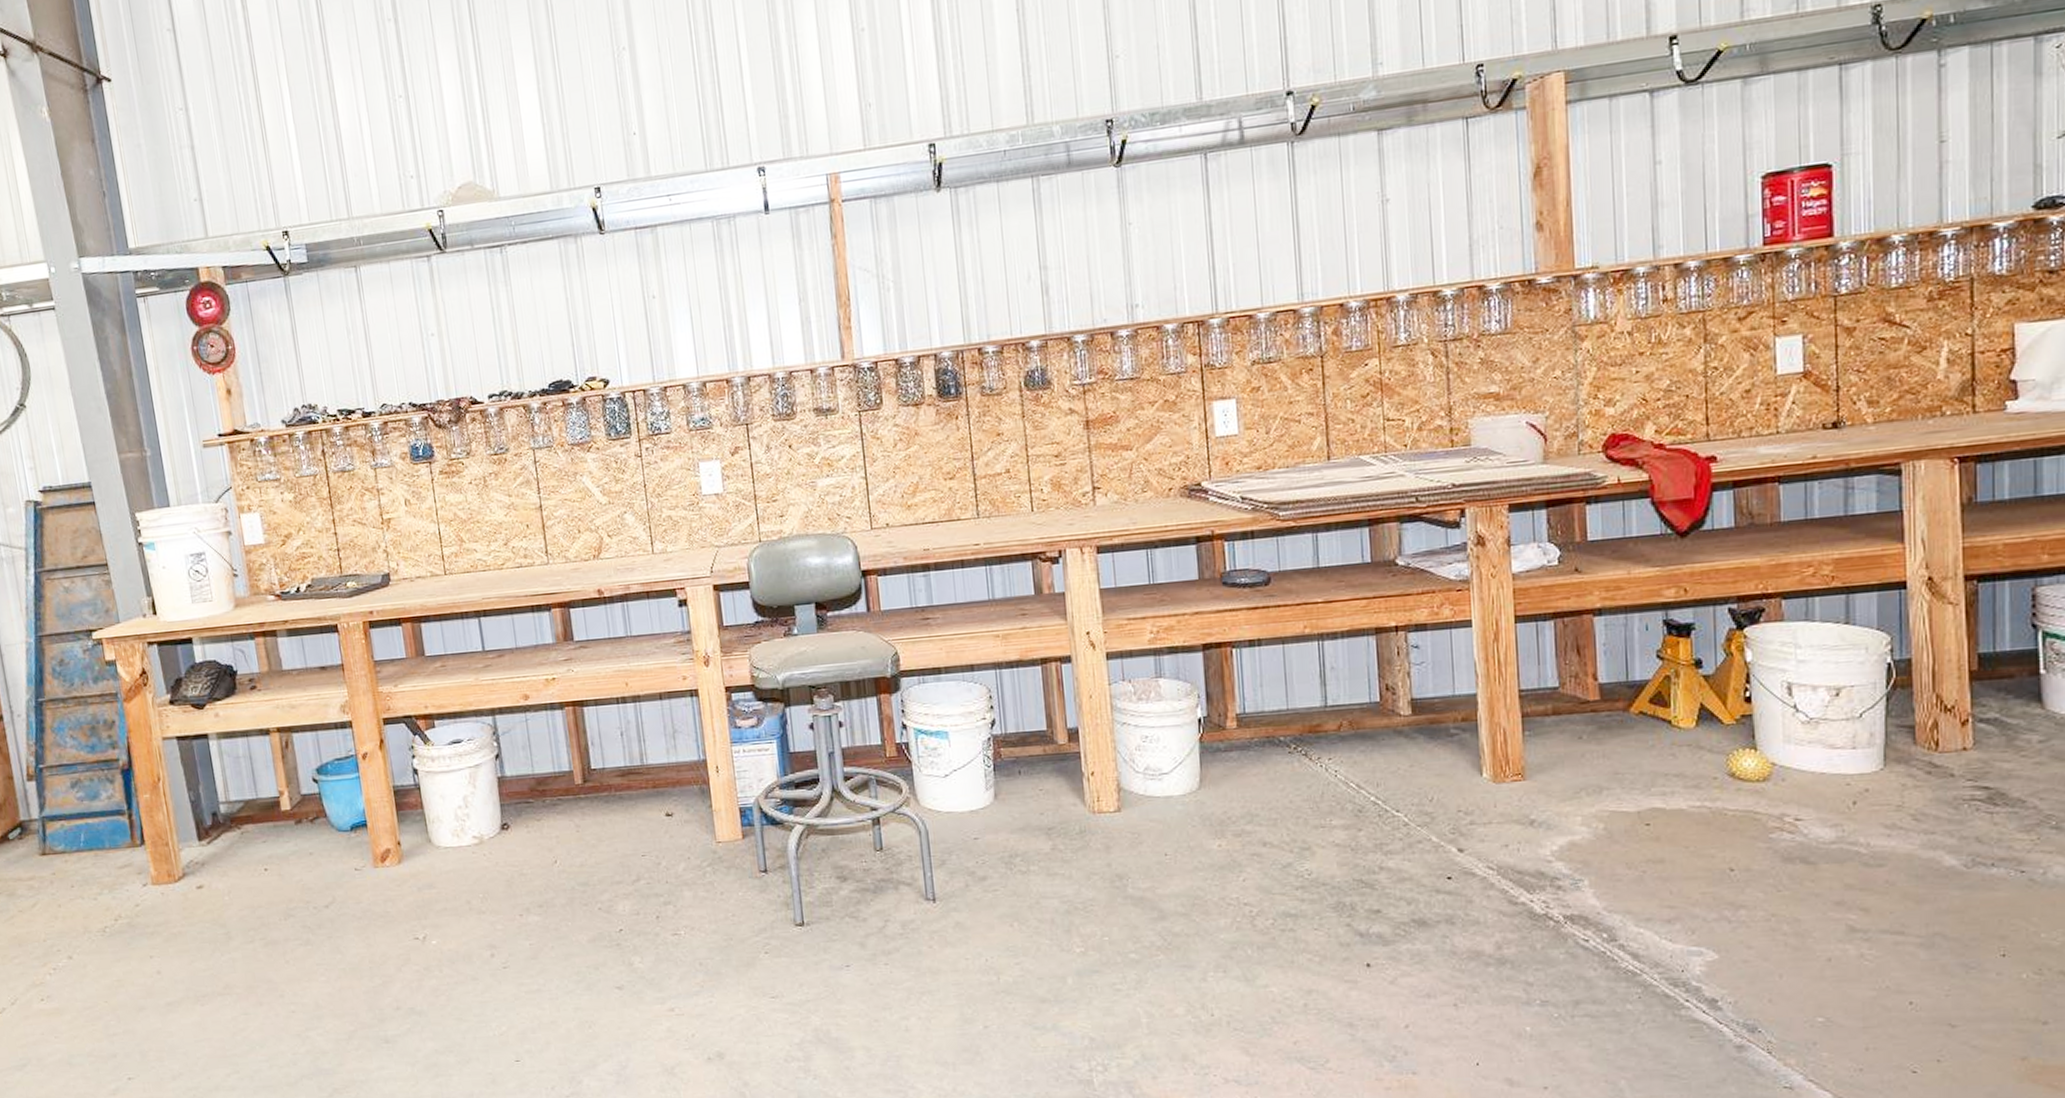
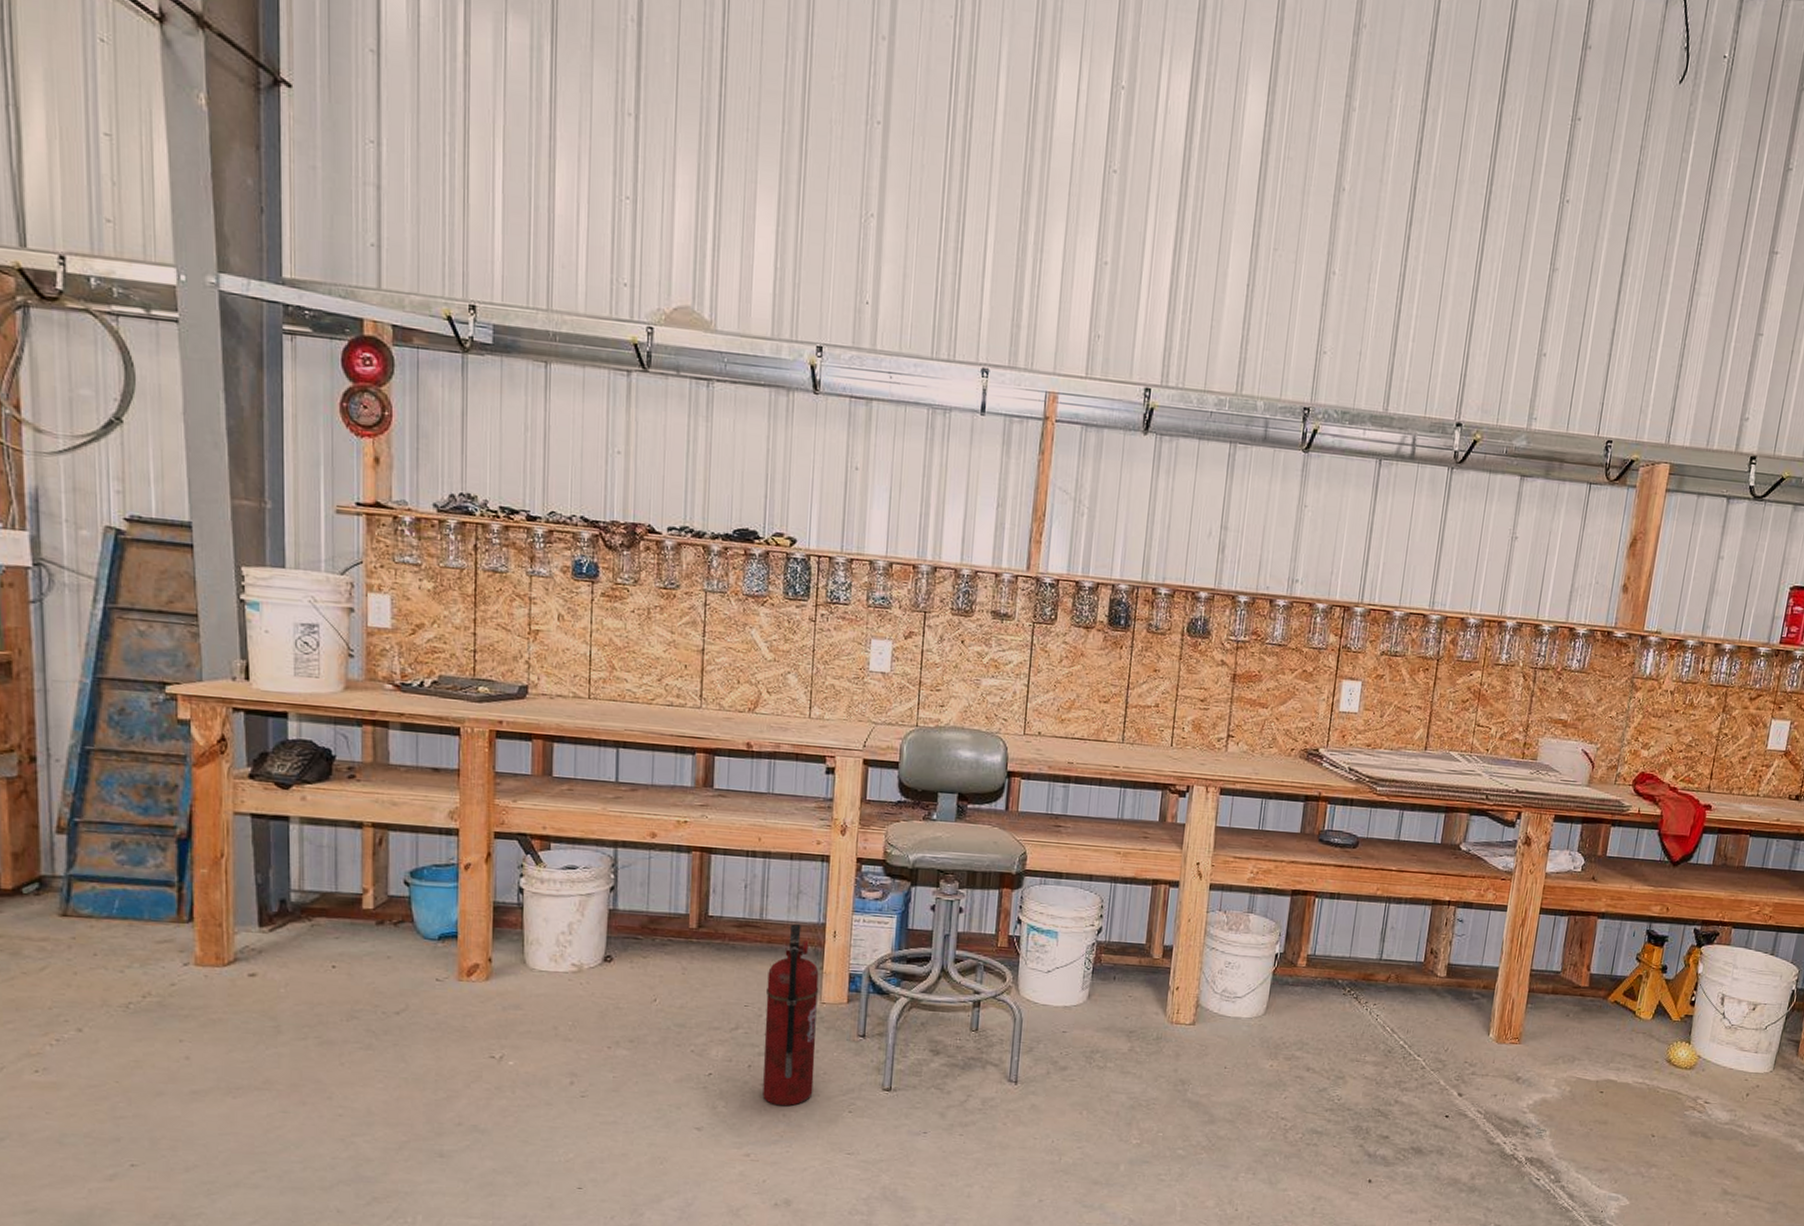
fire extinguisher: none [658,765,725,955] -> present [763,924,819,1106]

